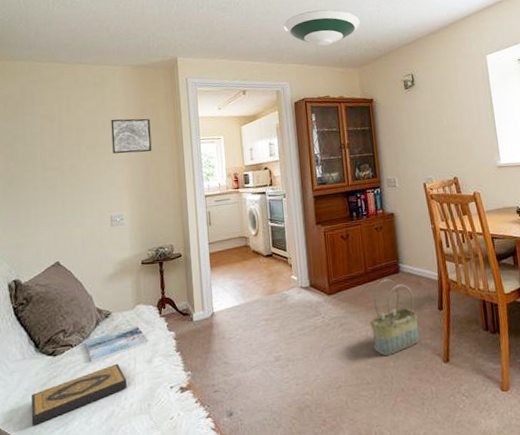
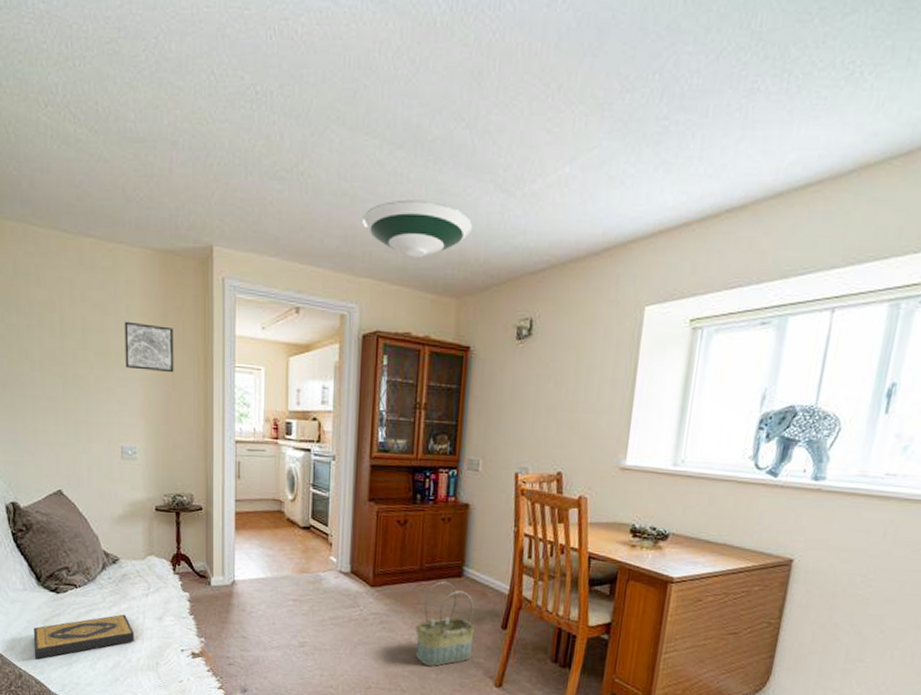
magazine: present [85,325,150,363] -> none [90,577,161,608]

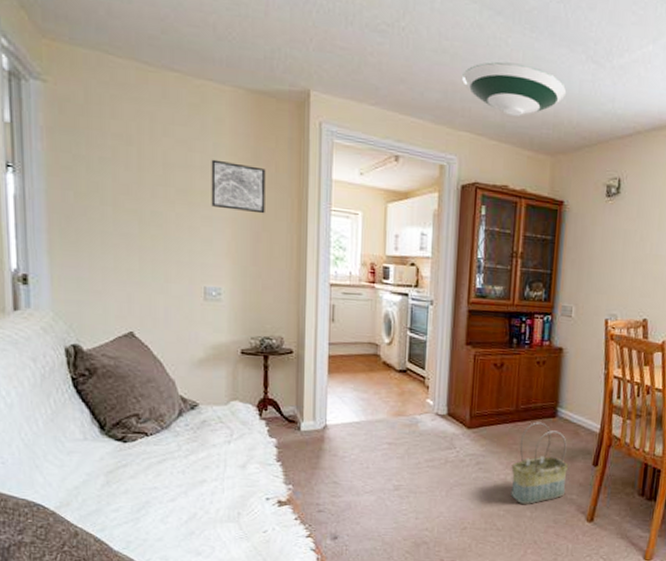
hardback book: present [33,614,134,659] -> none [93,463,213,515]

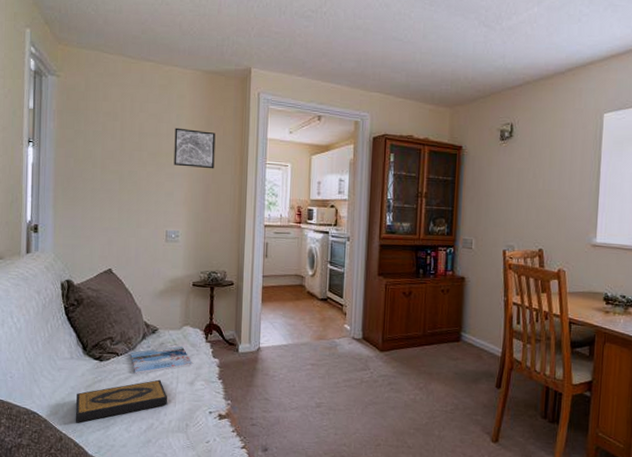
hardback book: none [93,463,213,515] -> present [75,379,167,423]
magazine: none [164,423,245,457] -> present [131,346,194,374]
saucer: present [462,61,567,116] -> none [373,32,462,76]
basket: present [511,422,568,504] -> none [420,345,472,424]

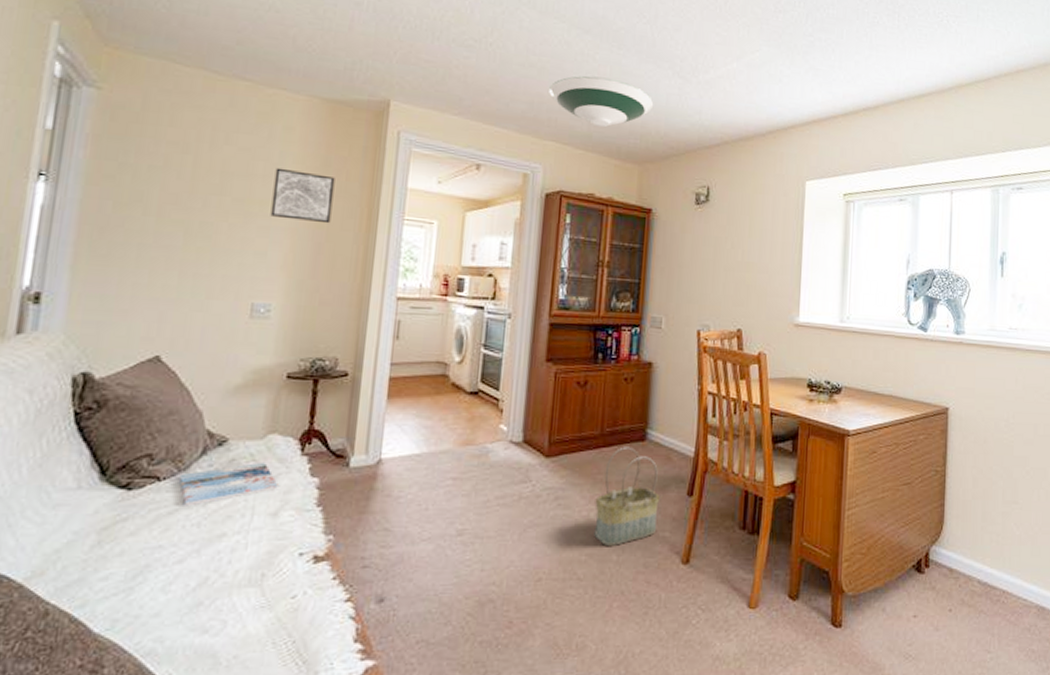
hardback book: present [75,379,167,423] -> none [74,512,235,586]
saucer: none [373,32,462,76] -> present [549,76,654,127]
basket: none [420,345,472,424] -> present [594,446,659,546]

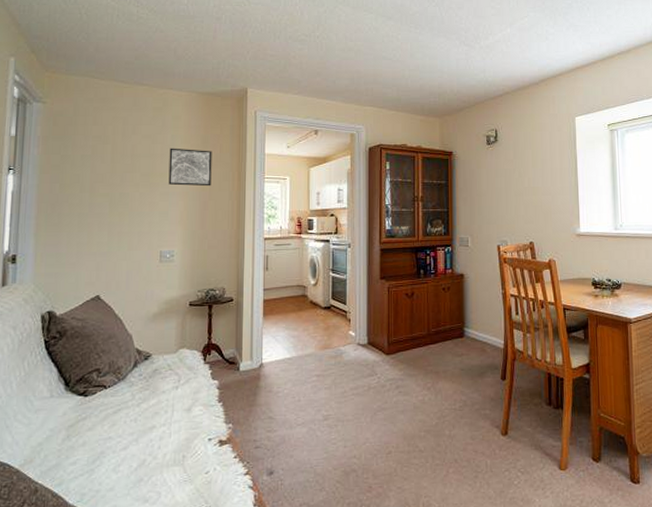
magazine: present [180,462,280,506] -> none [120,370,191,407]
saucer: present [549,76,654,127] -> none [365,52,447,91]
basket: present [594,446,659,546] -> none [428,343,479,423]

